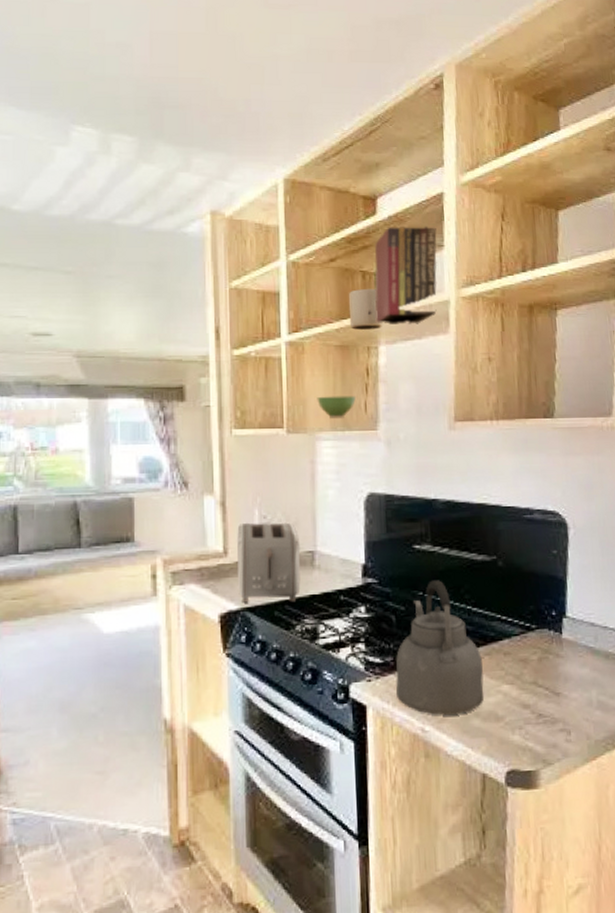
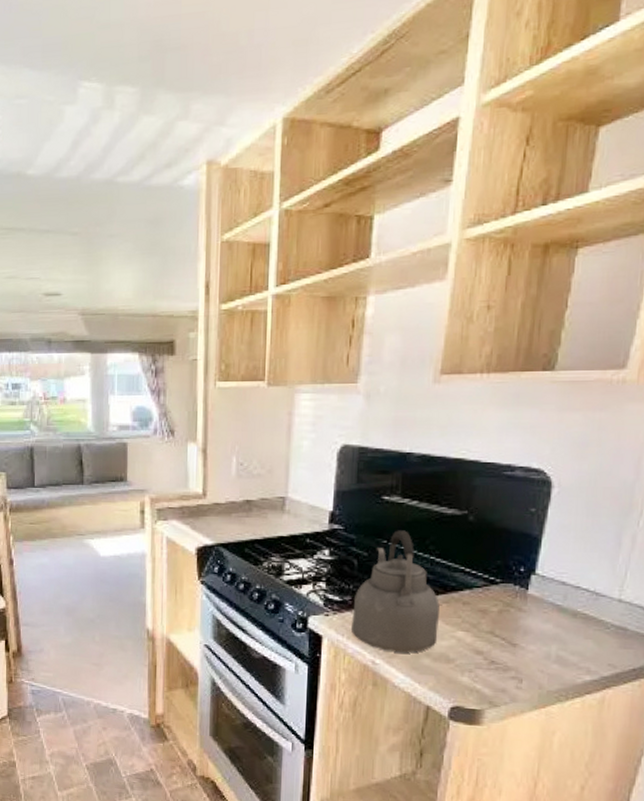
toaster: present [236,522,301,603] -> none [213,468,273,542]
bowl: present [317,395,357,420] -> none [299,348,340,372]
mug: present [348,288,383,330] -> none [339,234,375,280]
books: present [374,226,437,324] -> none [366,159,446,273]

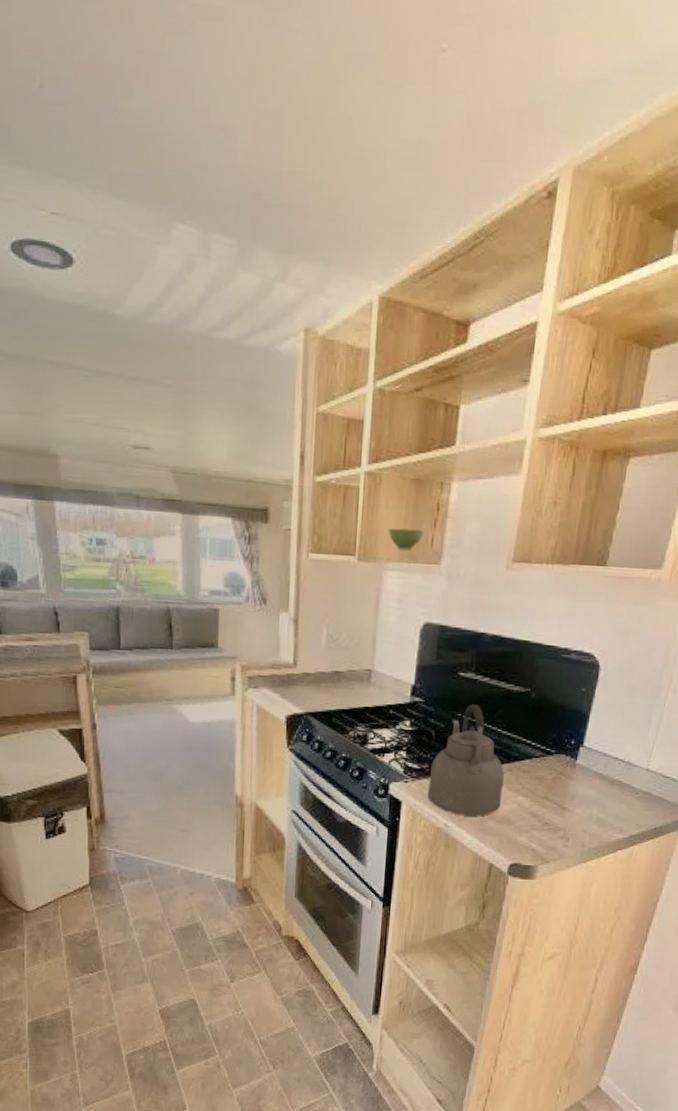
bowl: none [299,348,340,372] -> present [388,528,425,552]

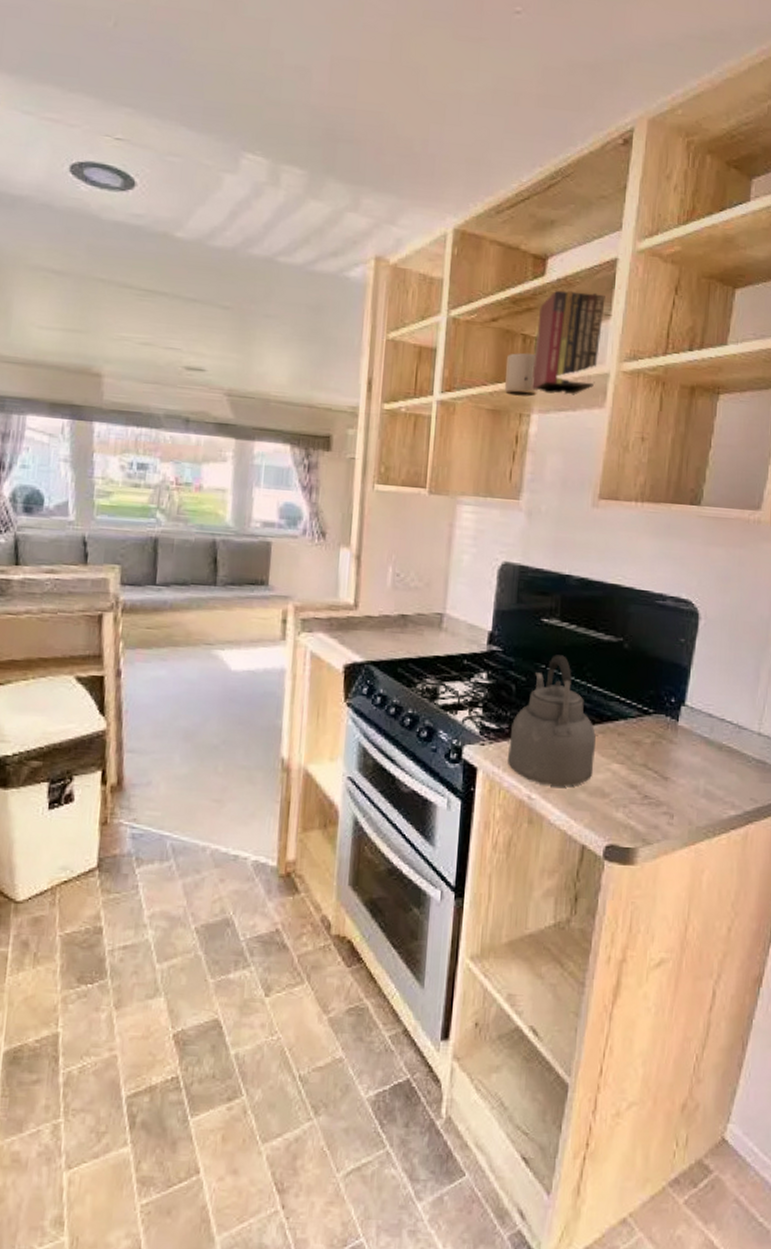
bowl: present [388,528,425,552] -> none [462,460,503,485]
mug: none [427,422,459,465] -> present [504,352,539,397]
books: none [452,356,525,463] -> present [531,290,605,395]

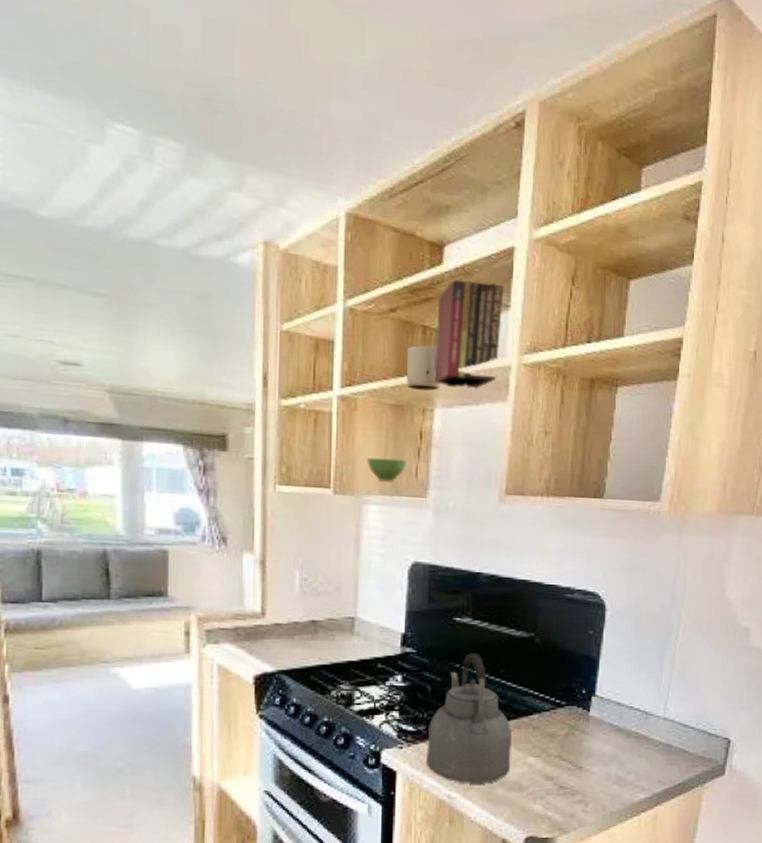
bowl: none [462,460,503,485] -> present [367,457,408,483]

